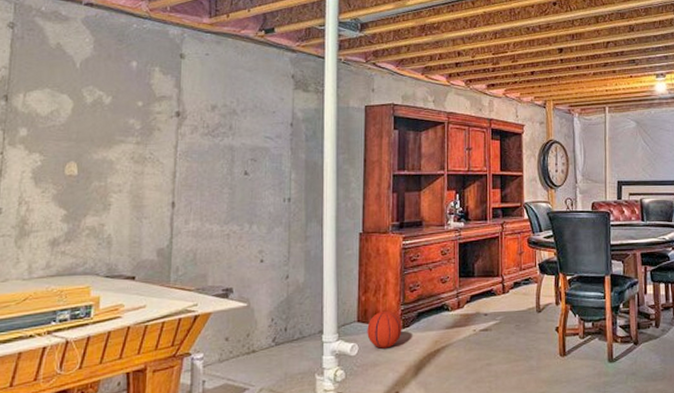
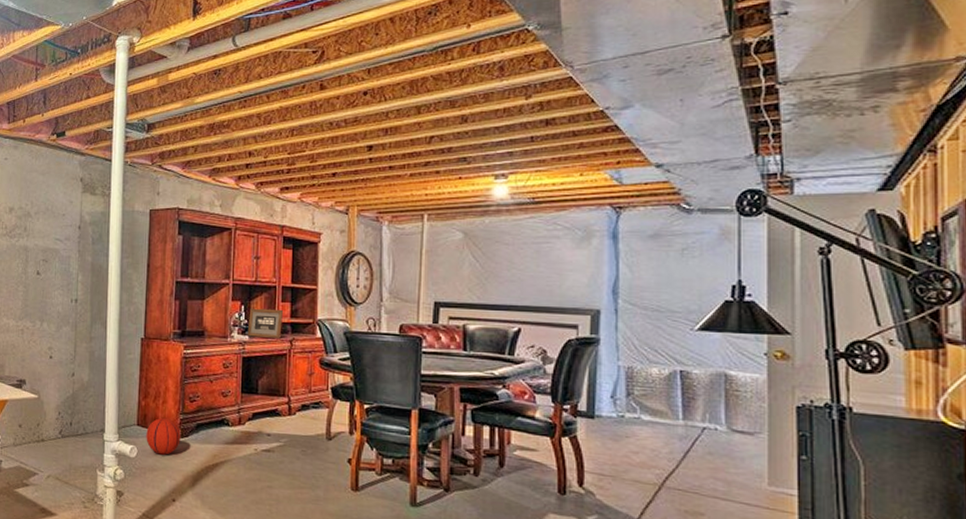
picture frame: none [462,195,495,224] -> present [247,308,284,339]

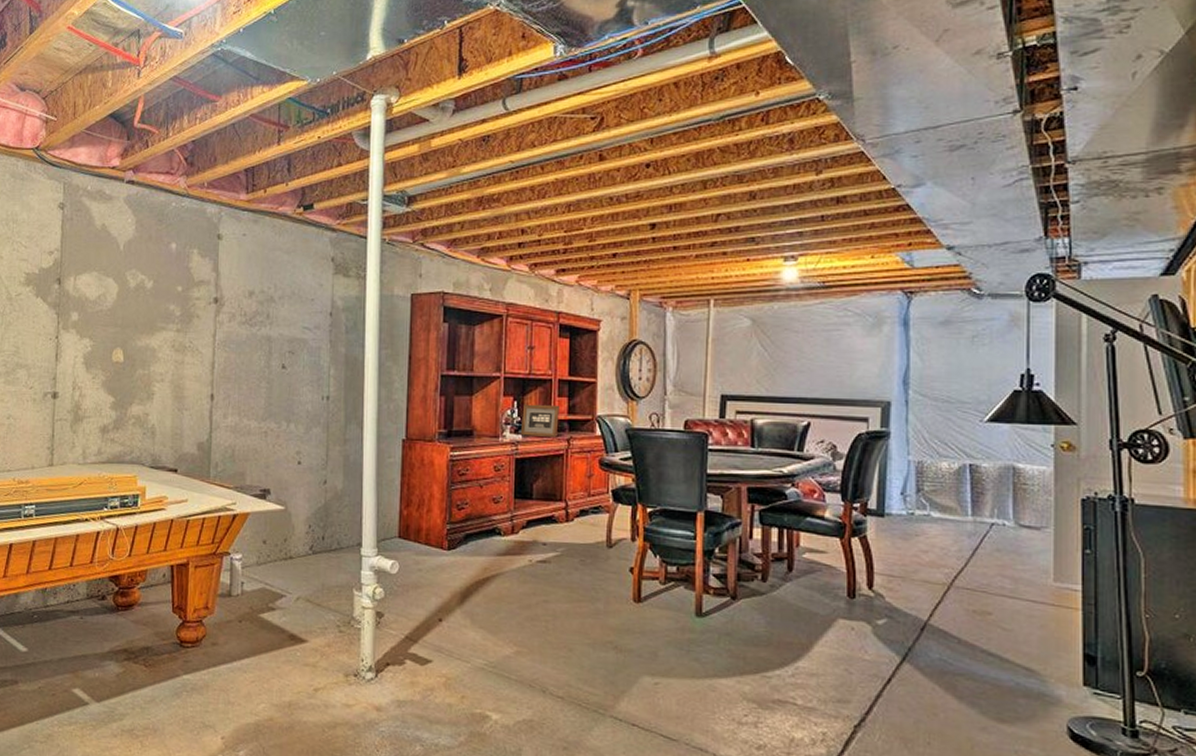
ball: present [146,417,181,455] -> none [409,528,447,570]

